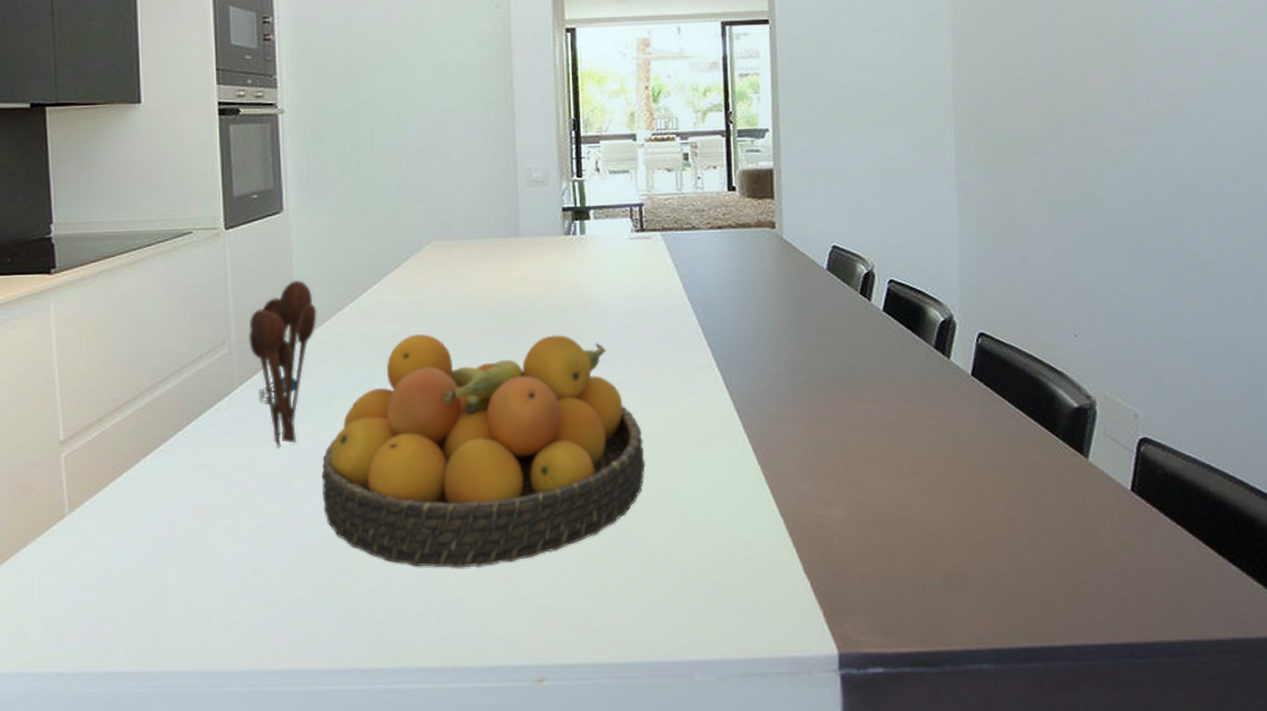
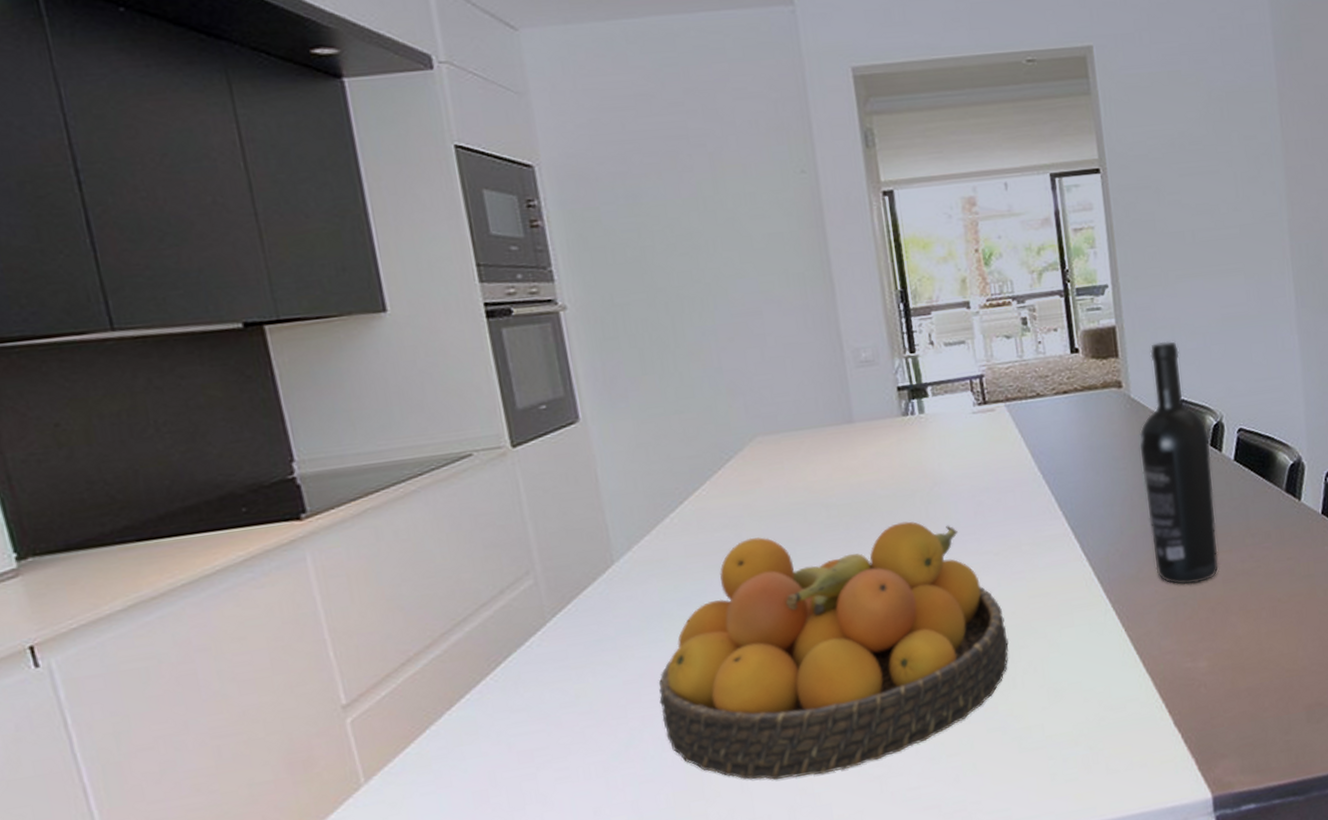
utensil holder: present [248,280,317,448] -> none [555,495,635,678]
wine bottle: none [788,188,861,430] -> present [1139,341,1218,585]

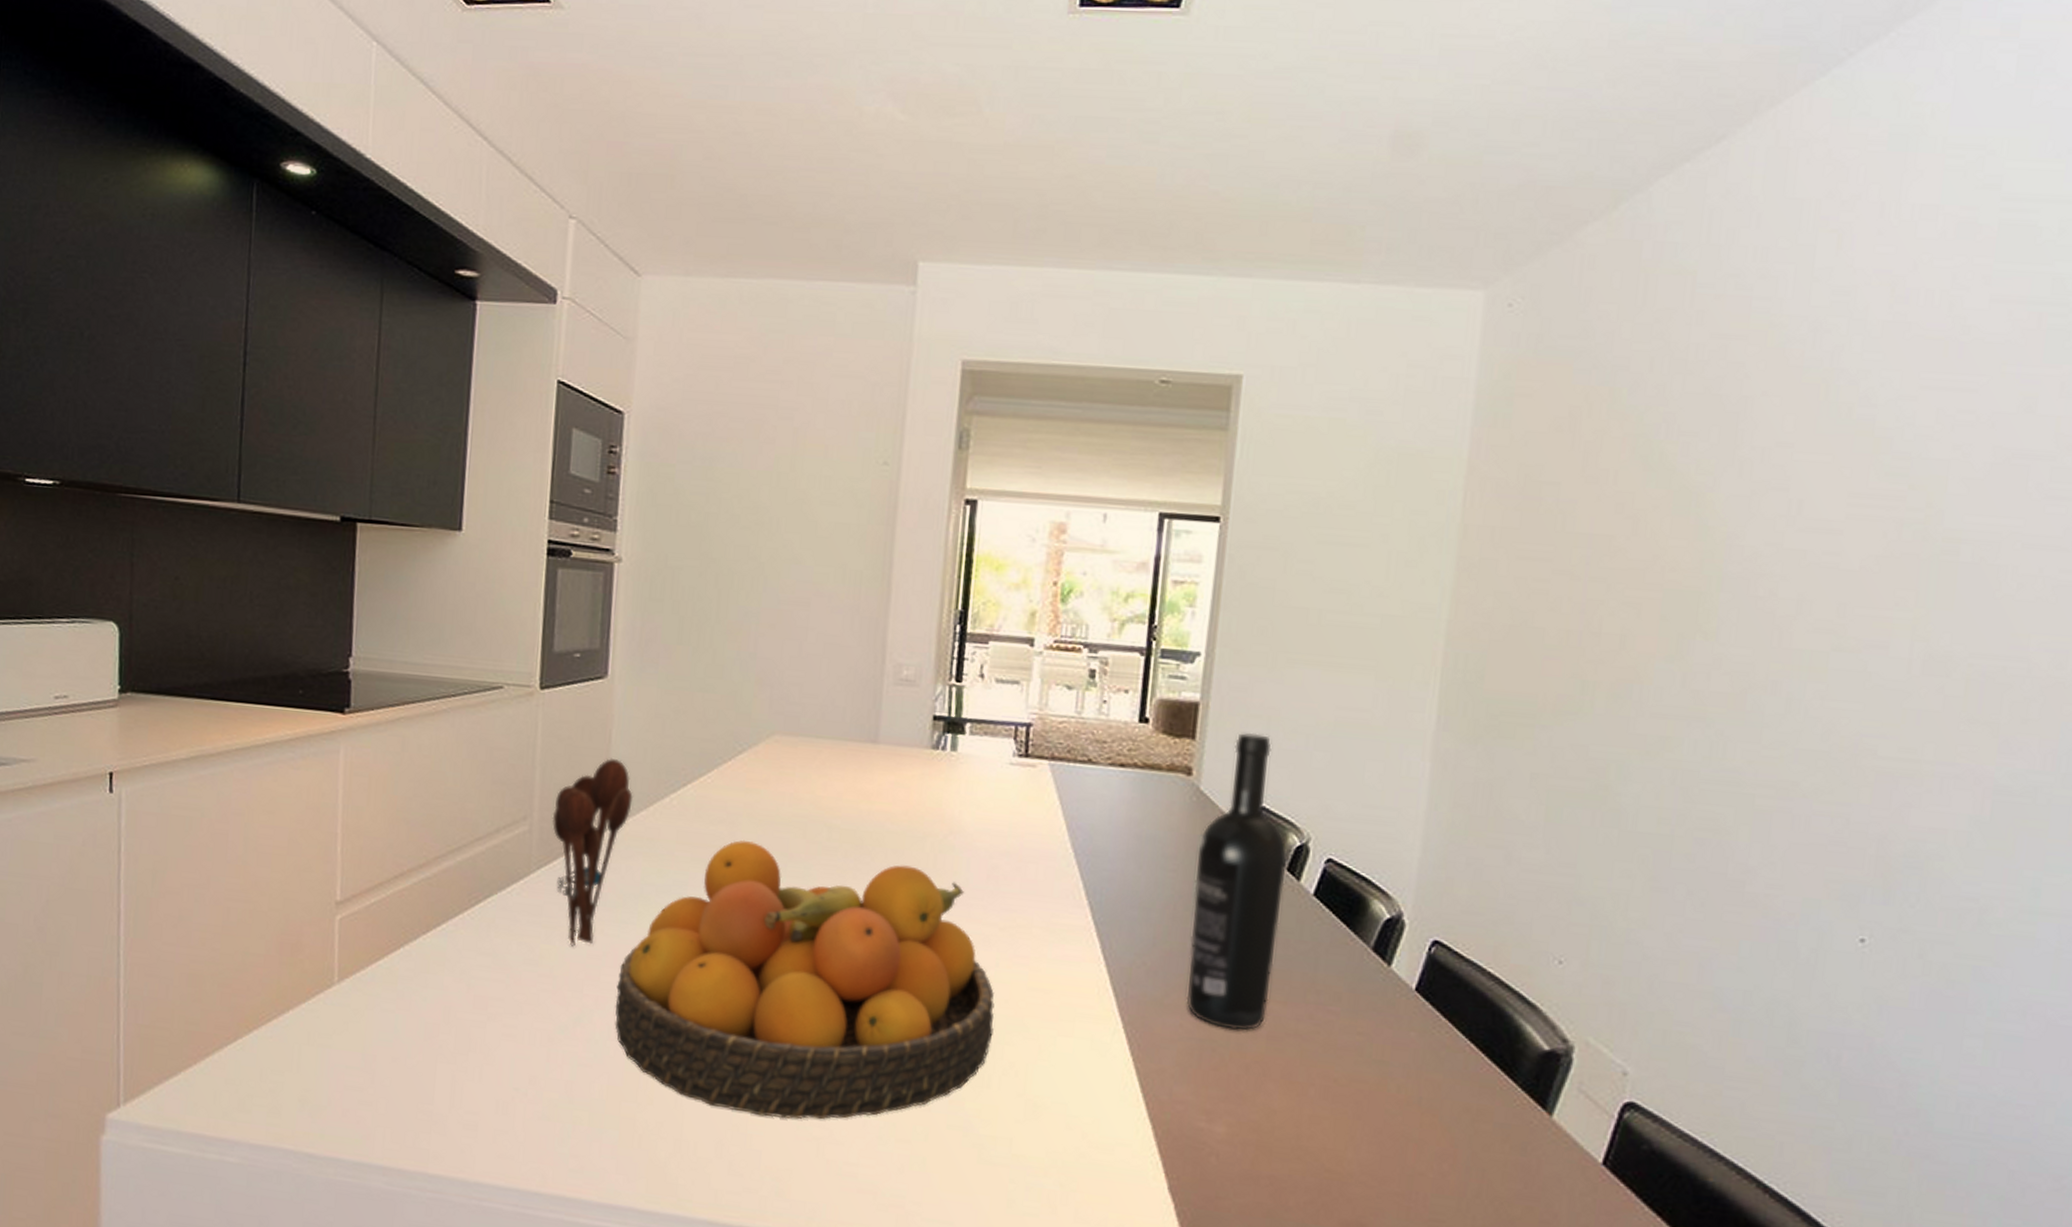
utensil holder: none [555,495,635,678] -> present [552,757,633,946]

